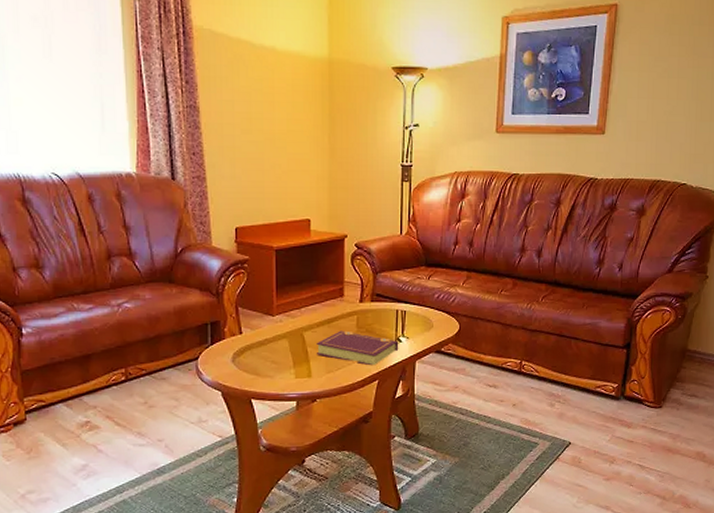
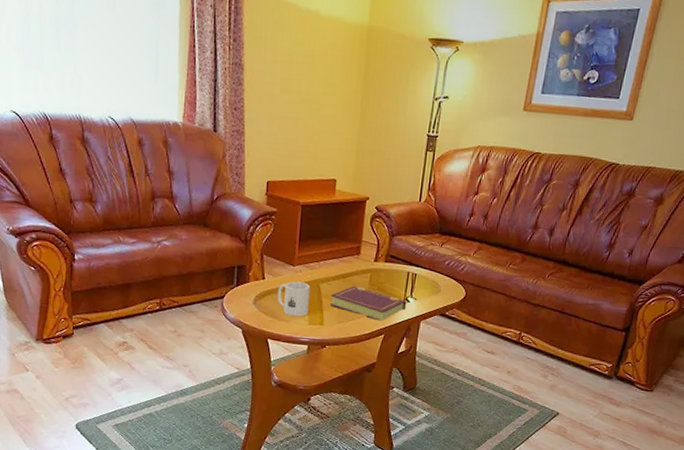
mug: none [257,333,294,371] -> present [277,281,311,317]

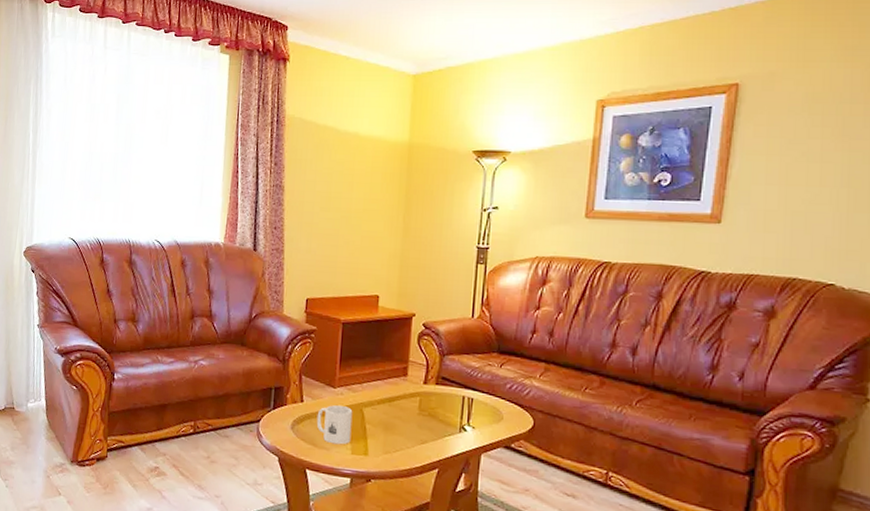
book: present [330,286,407,321] -> none [375,411,464,453]

